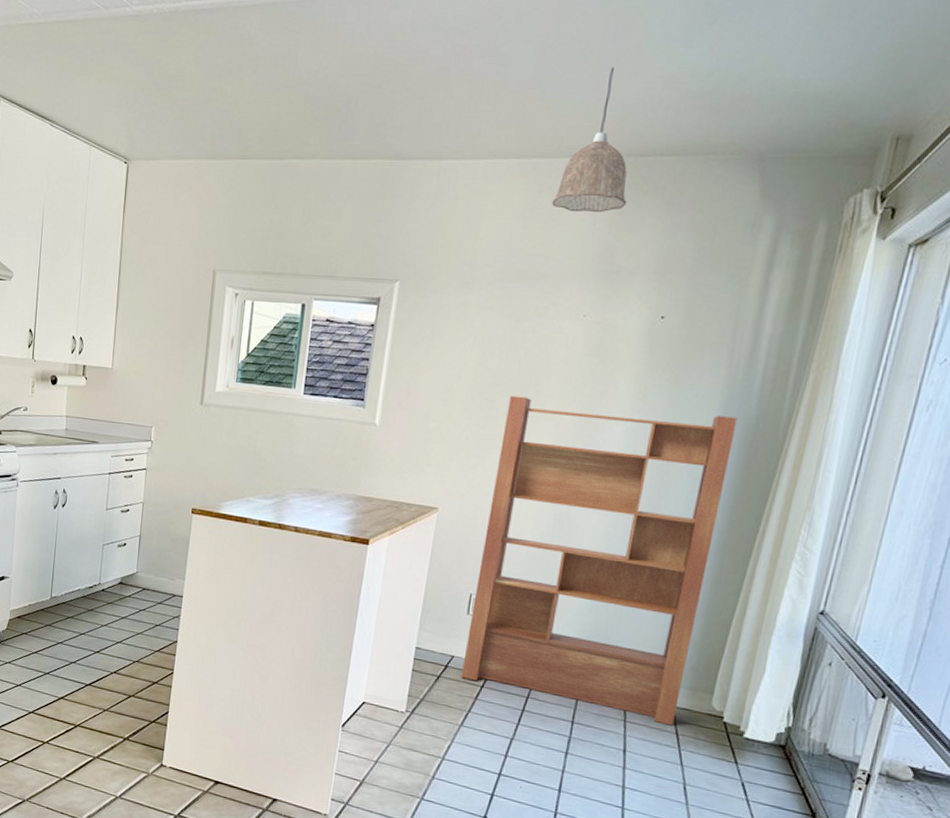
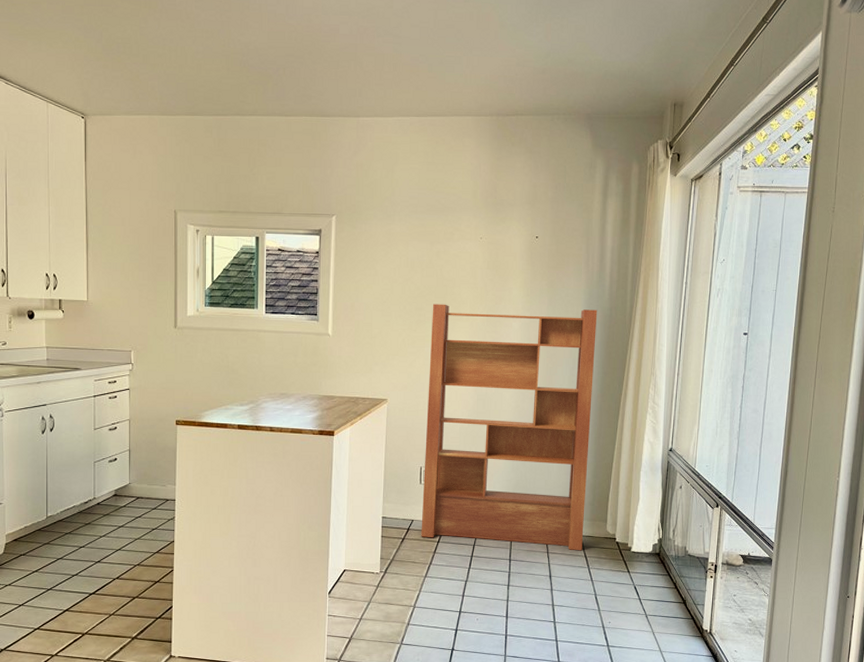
pendant lamp: present [552,67,627,213] -> none [447,48,502,159]

